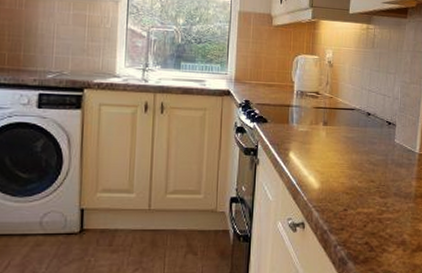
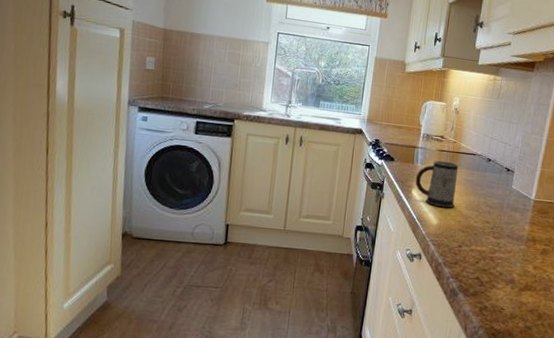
mug: none [292,118,337,170] -> present [415,160,459,208]

